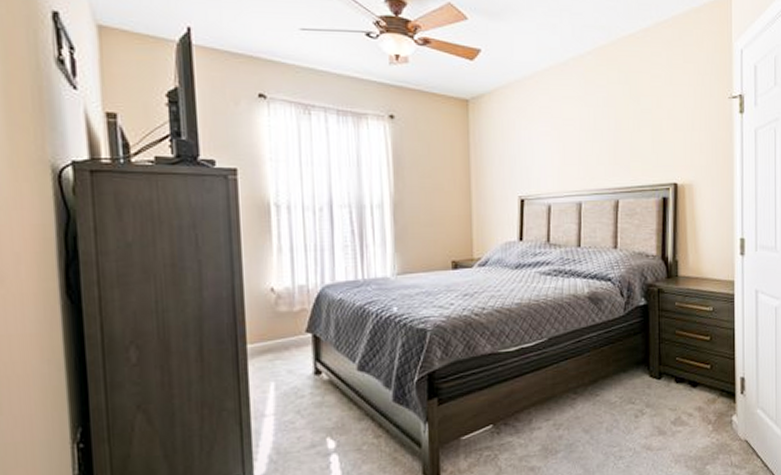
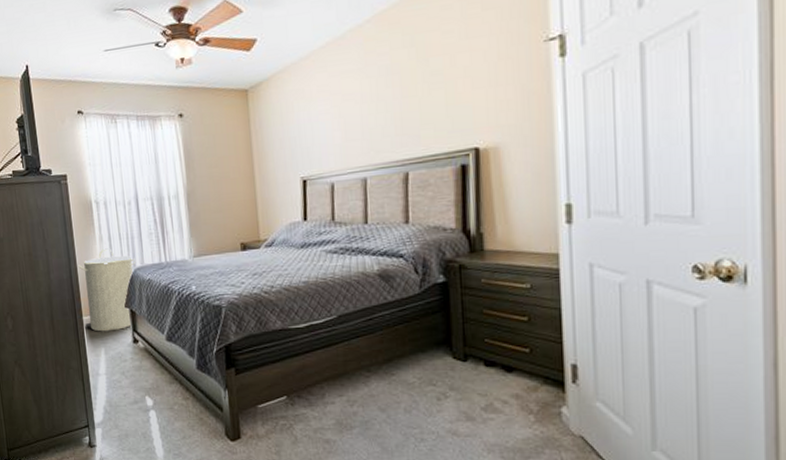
laundry hamper: none [245,261,326,363] -> present [78,248,137,332]

